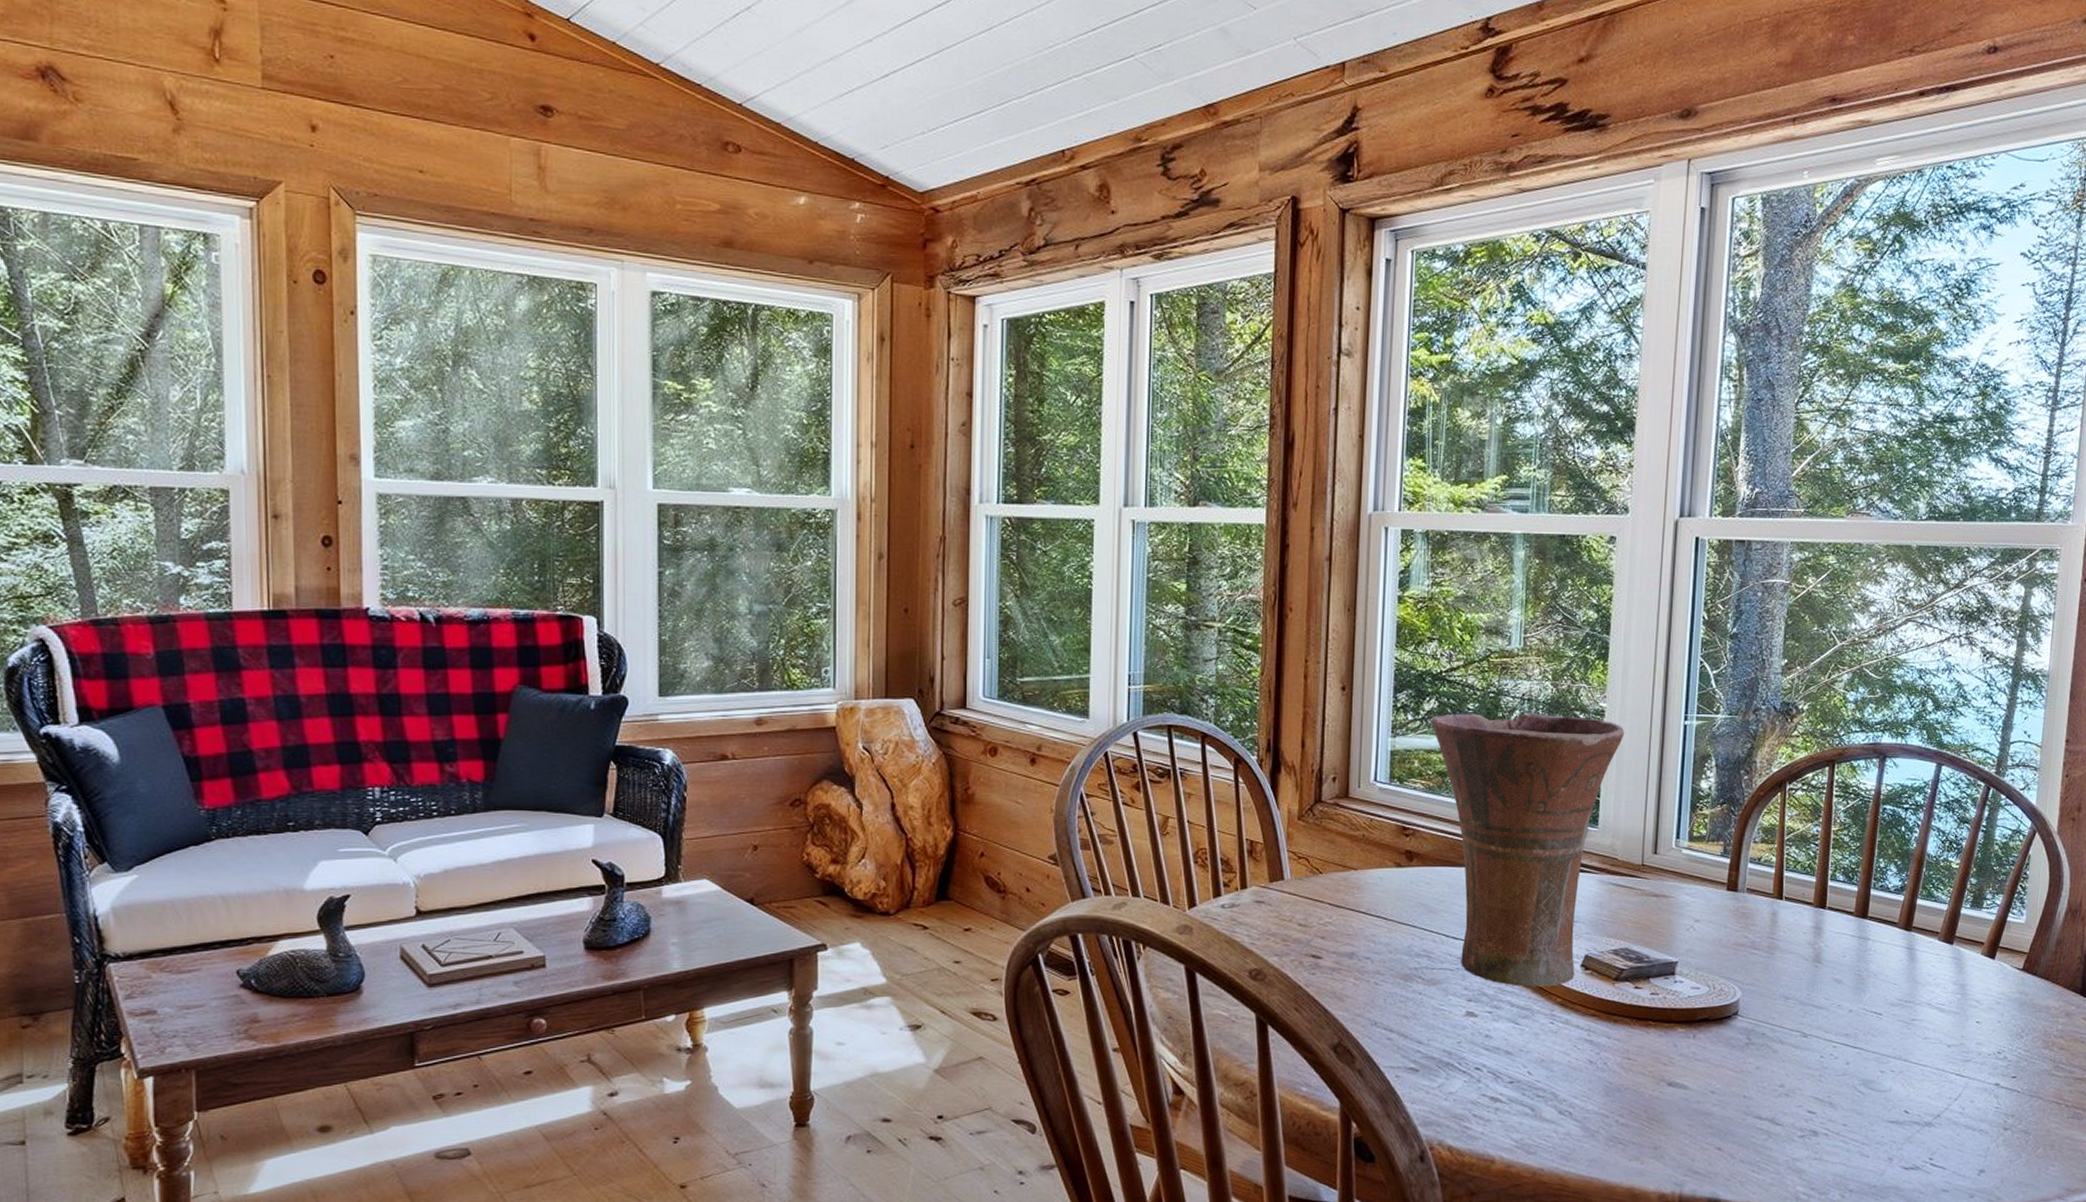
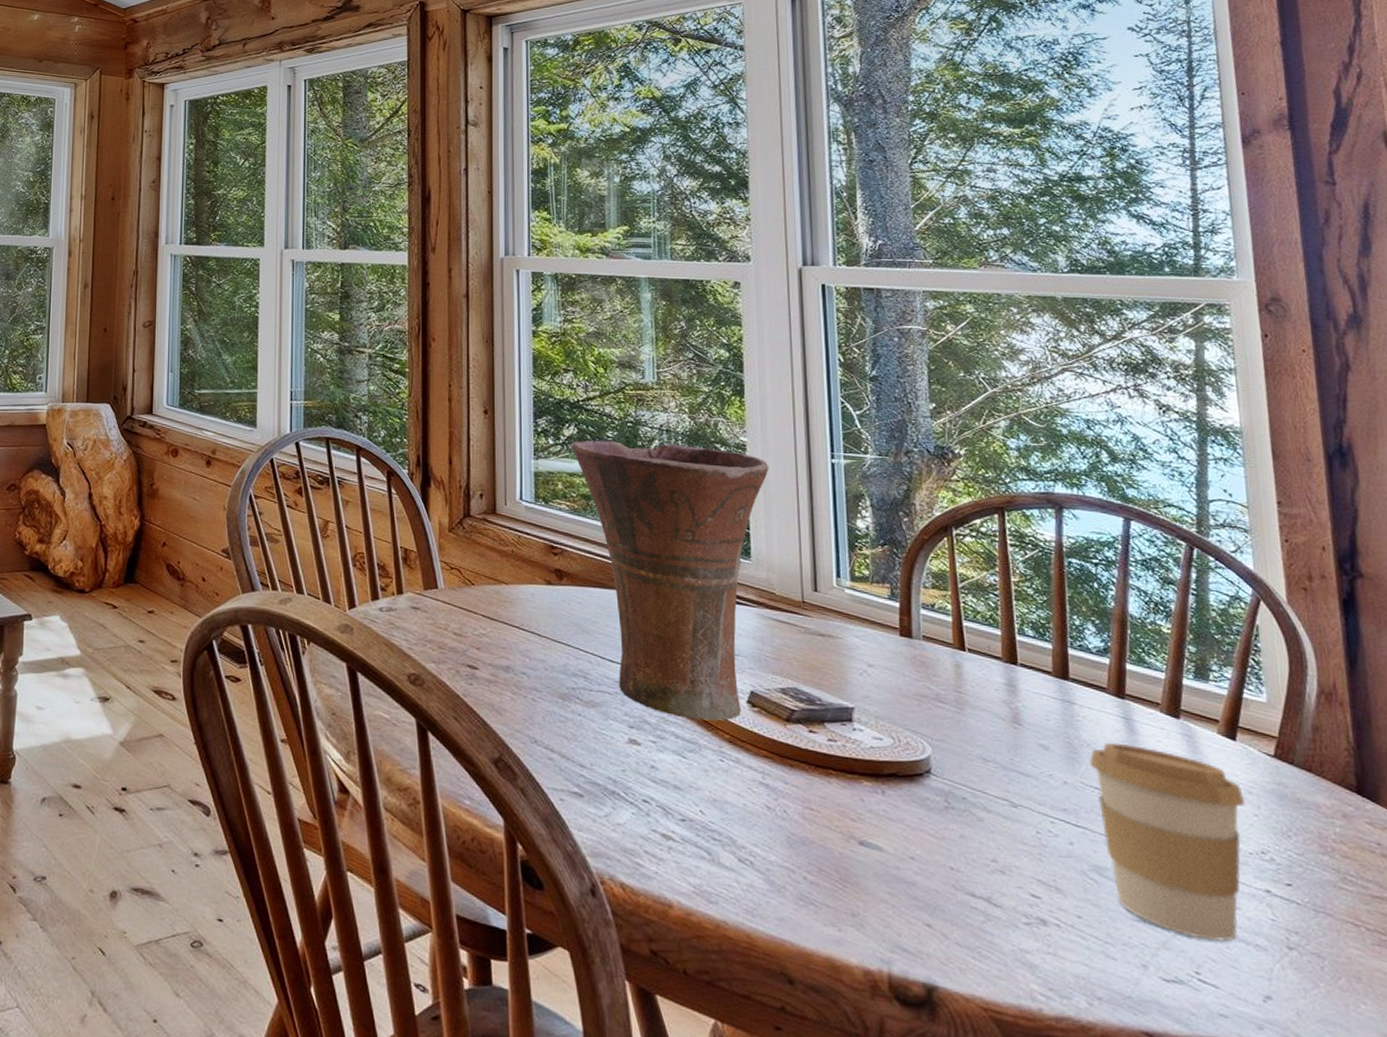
coffee cup: none [1872,971,1993,1132] -> present [1088,742,1246,942]

